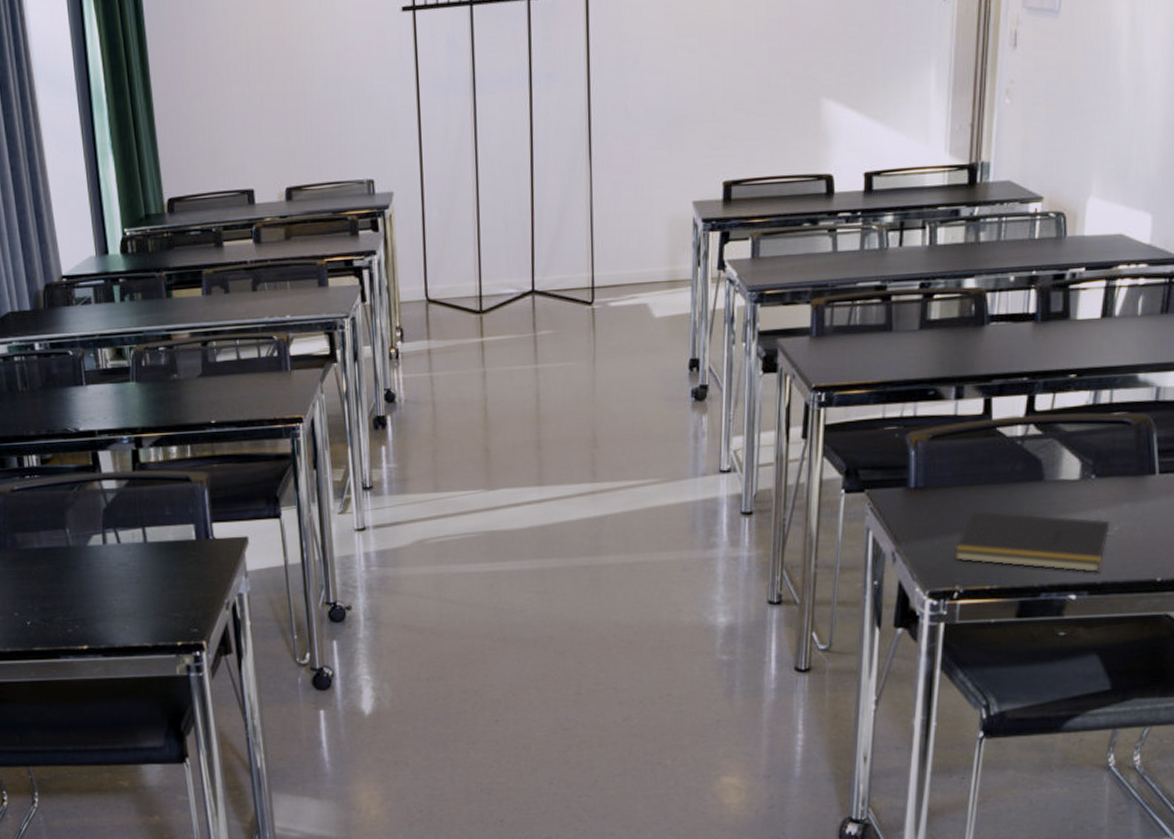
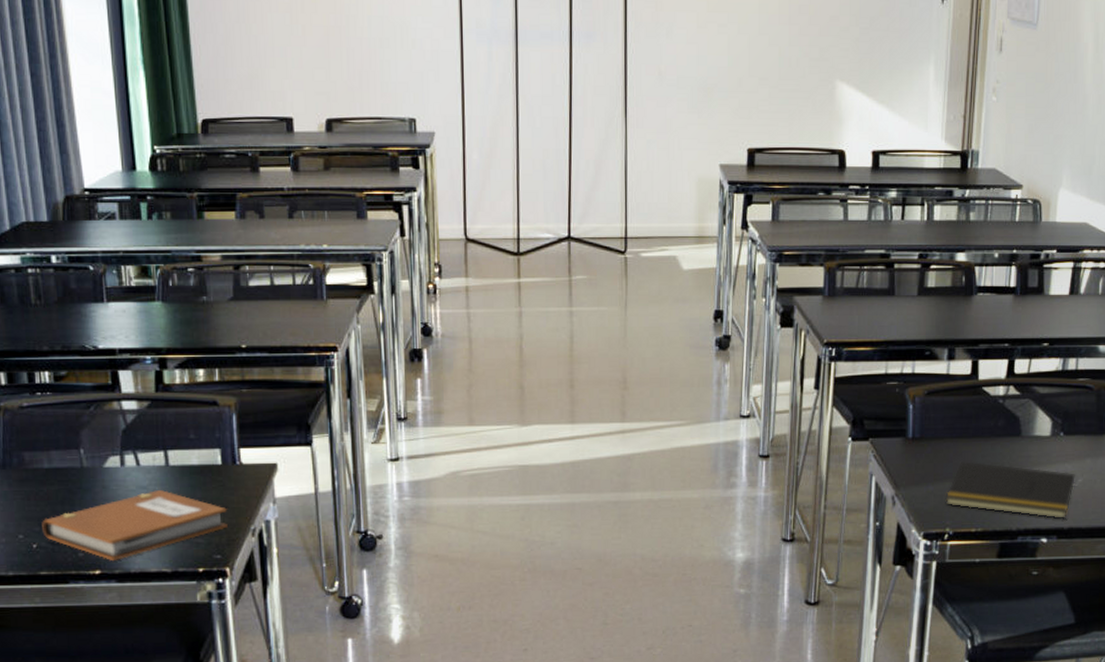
notebook: none [34,566,203,636] -> present [42,490,228,560]

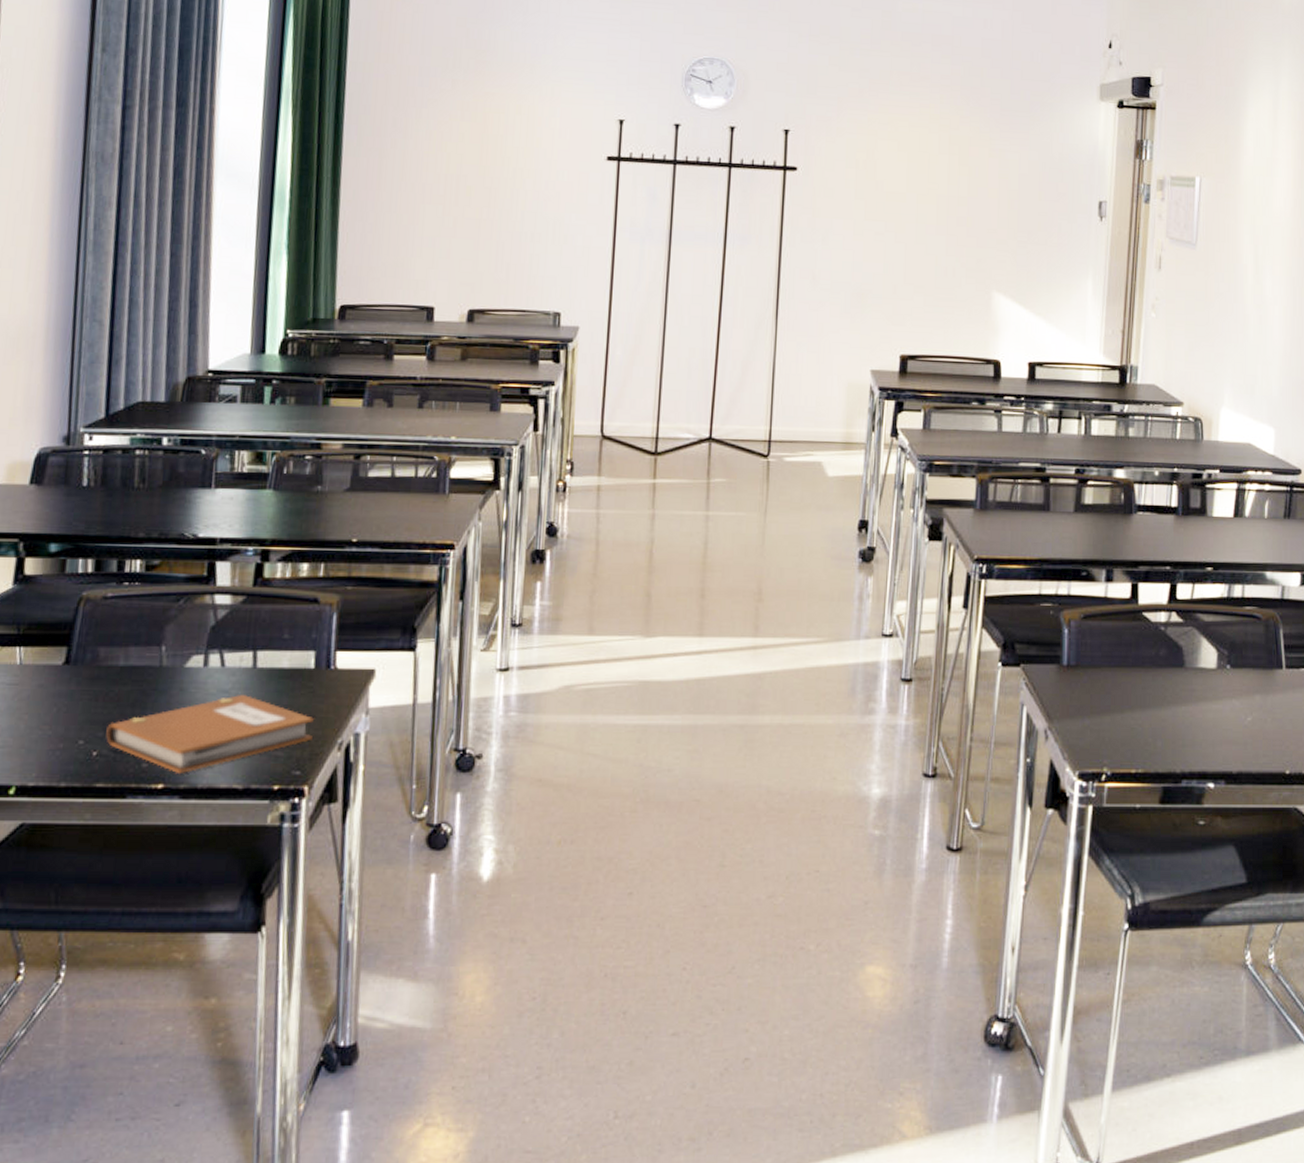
notepad: present [945,461,1075,518] -> none [1103,693,1244,761]

